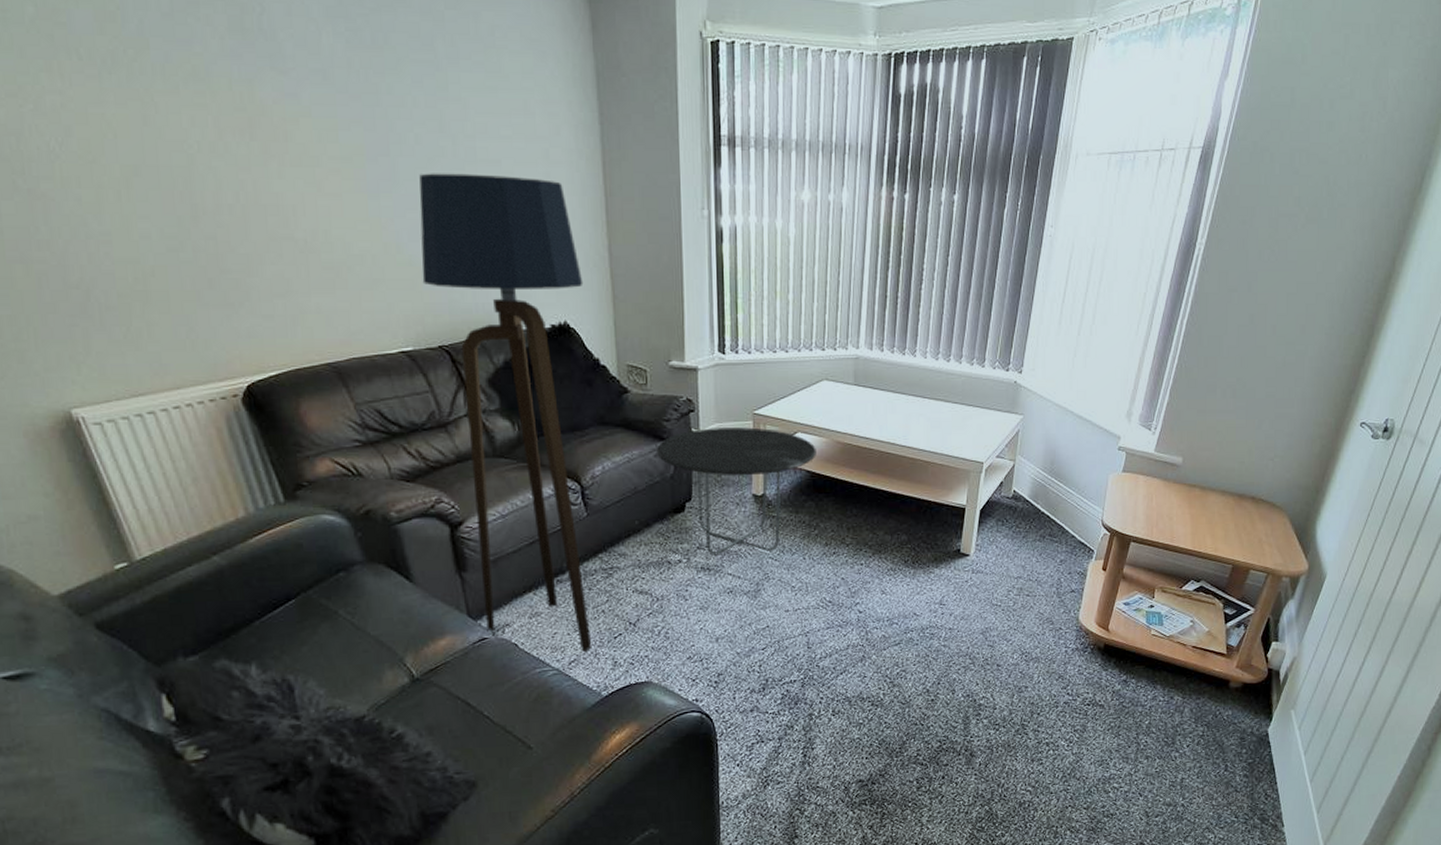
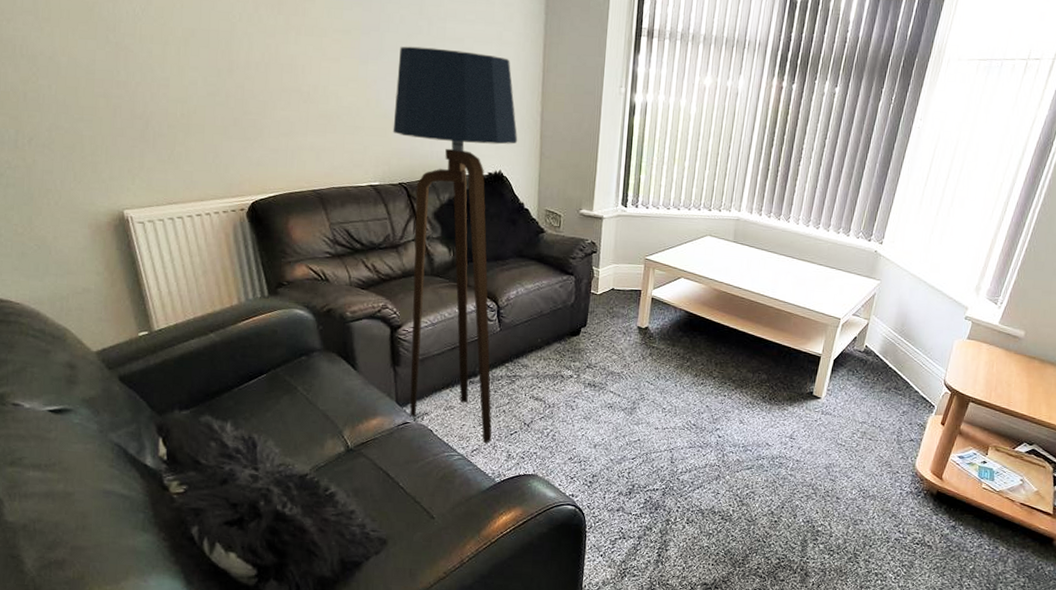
side table: present [657,427,816,556] -> none [562,267,696,376]

